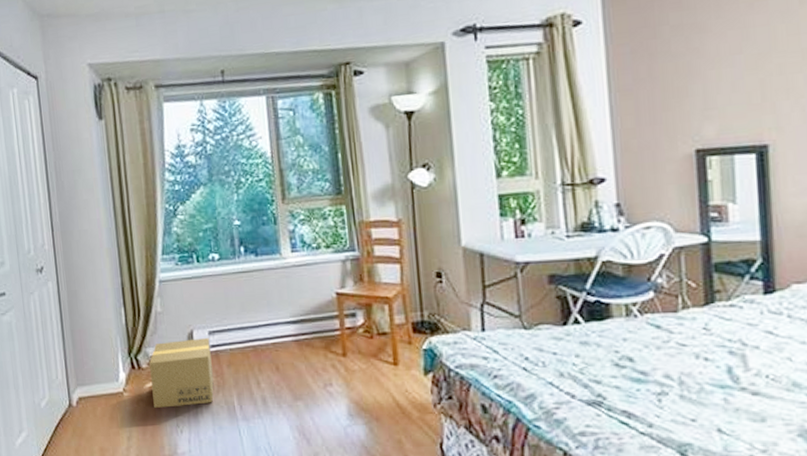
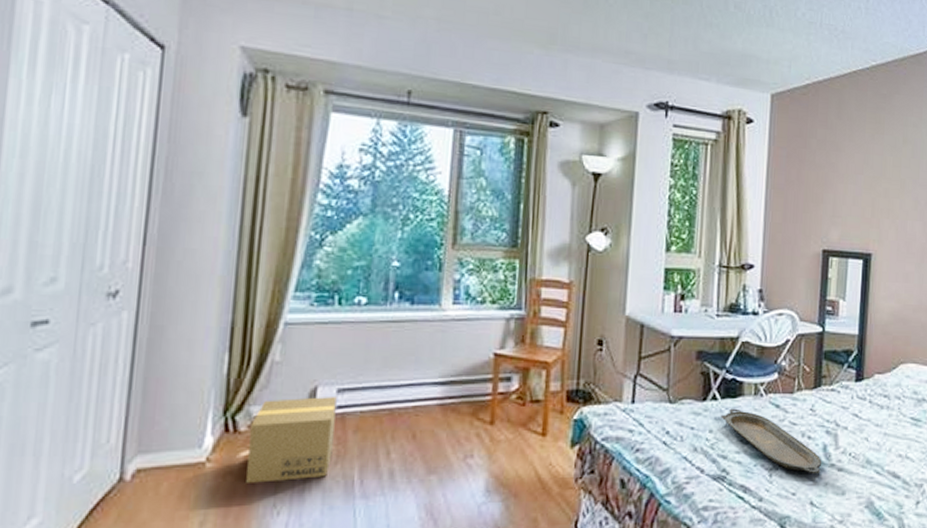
serving tray: none [587,331,728,398] -> present [721,408,822,473]

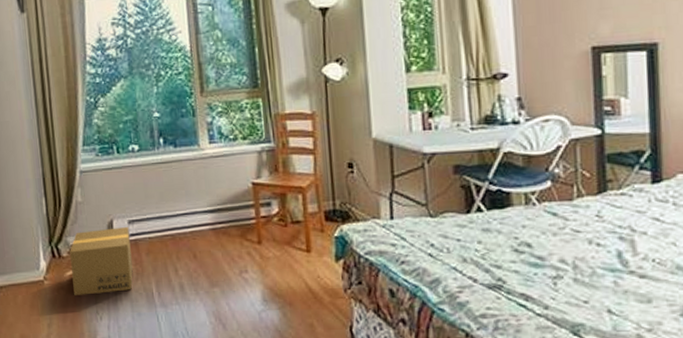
serving tray: present [721,408,822,473] -> none [489,219,618,281]

